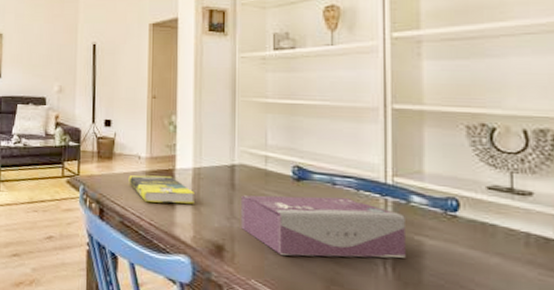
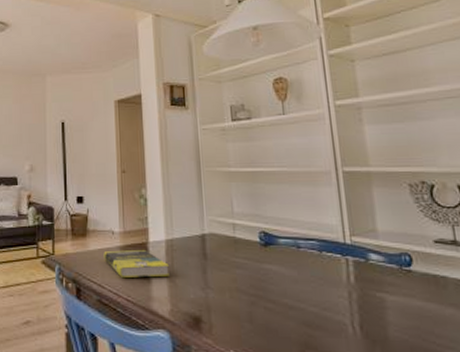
tissue box: present [241,195,406,258] -> none [214,259,371,322]

